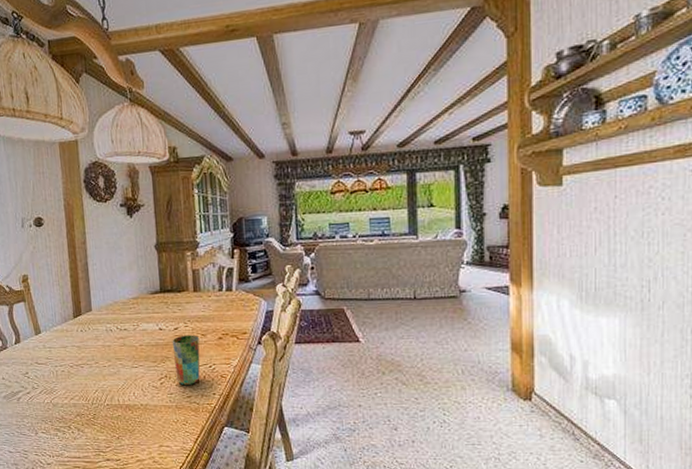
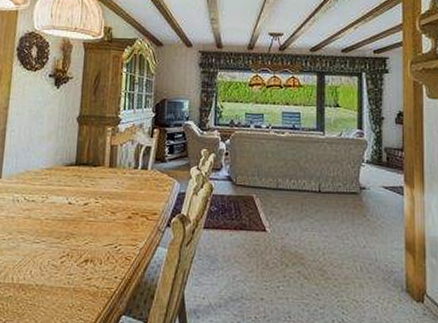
cup: present [172,334,200,386] -> none [78,211,109,267]

